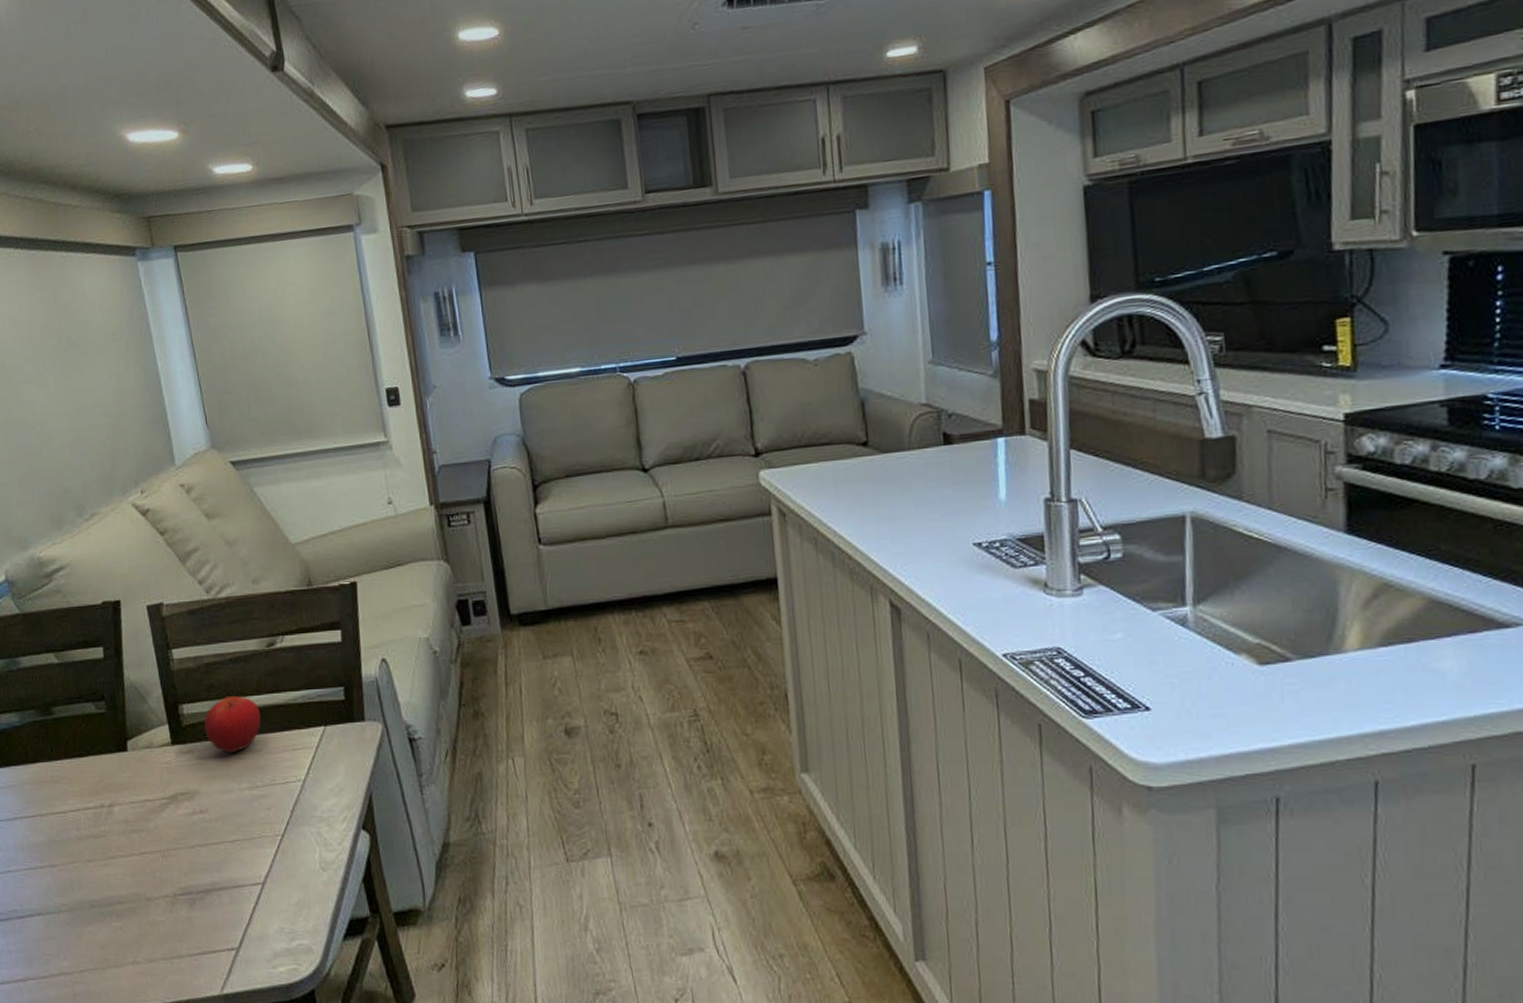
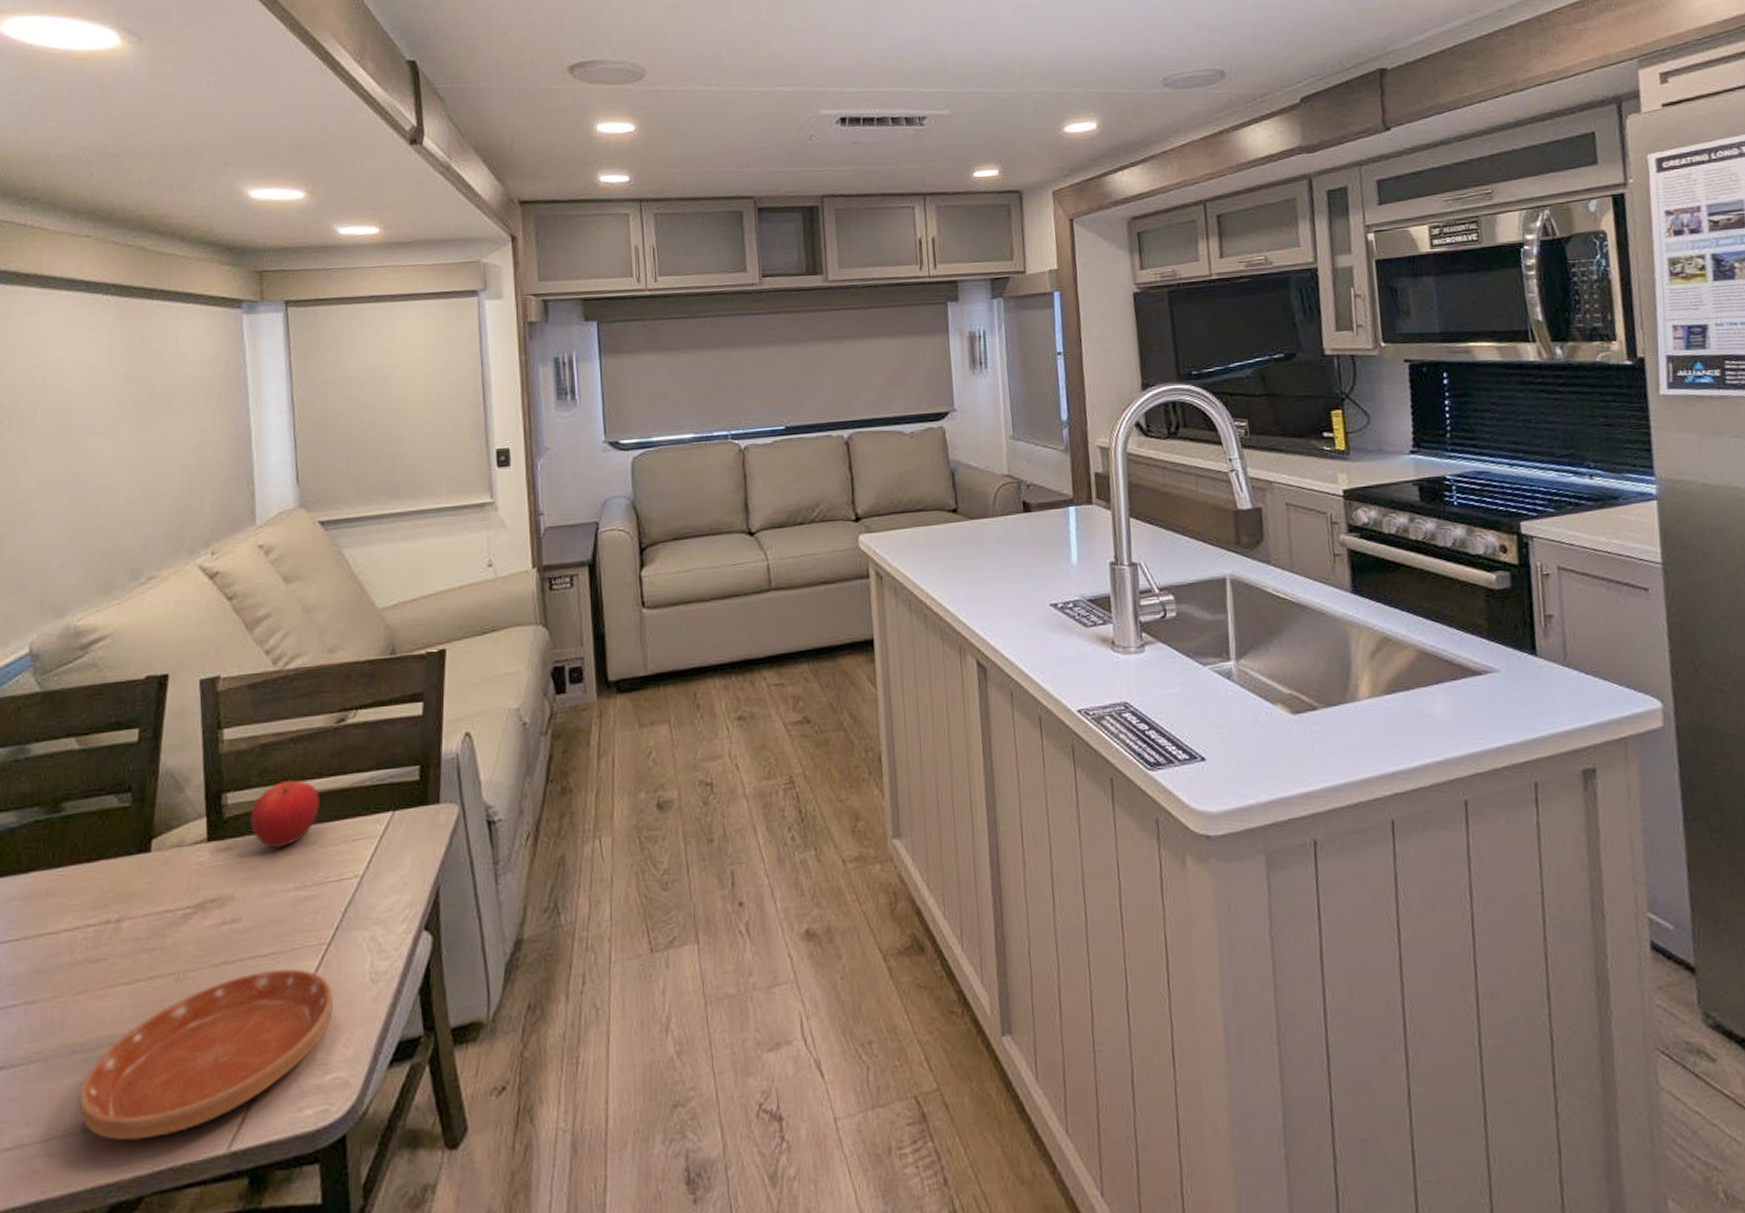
saucer: none [101,853,292,978] -> present [79,968,333,1141]

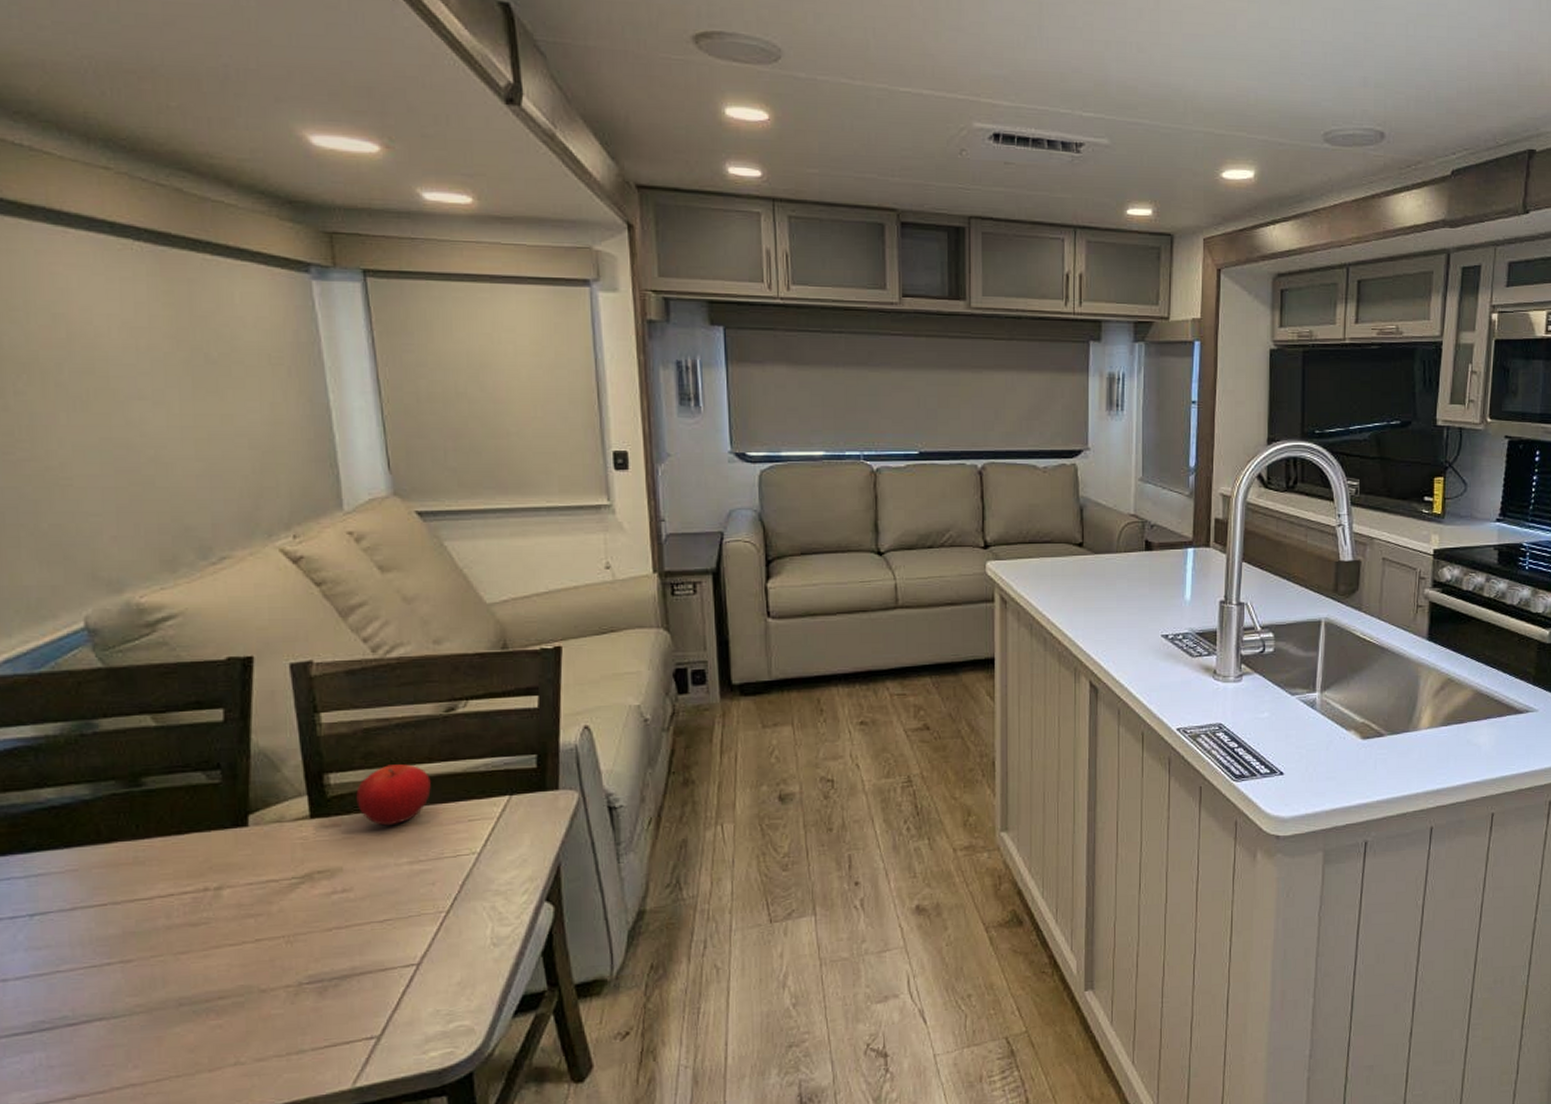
saucer: present [79,968,333,1141] -> none [190,933,454,1080]

